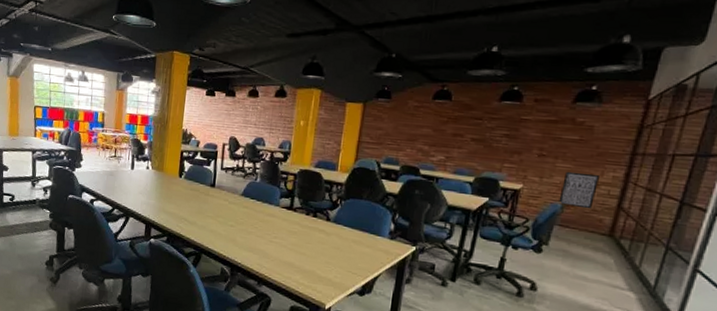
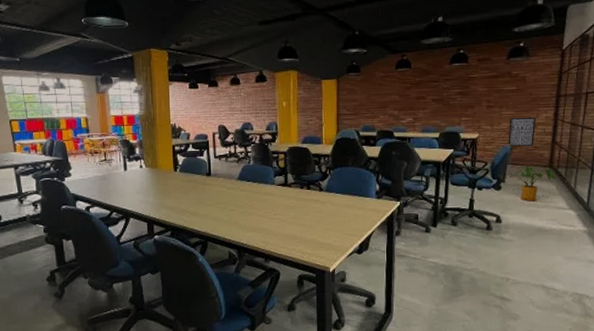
house plant: none [555,231,617,273] -> present [509,166,557,202]

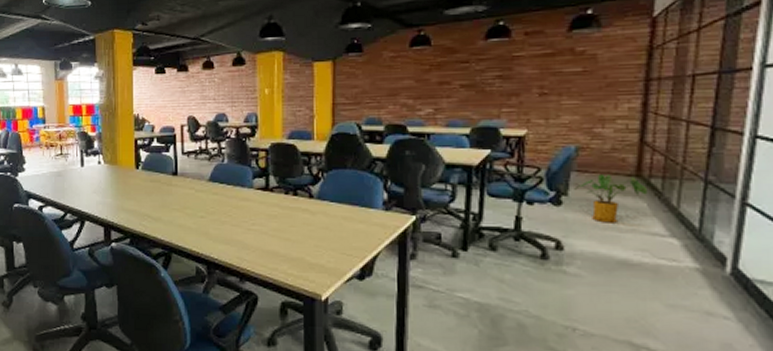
wall art: present [508,117,537,147] -> none [571,107,615,149]

